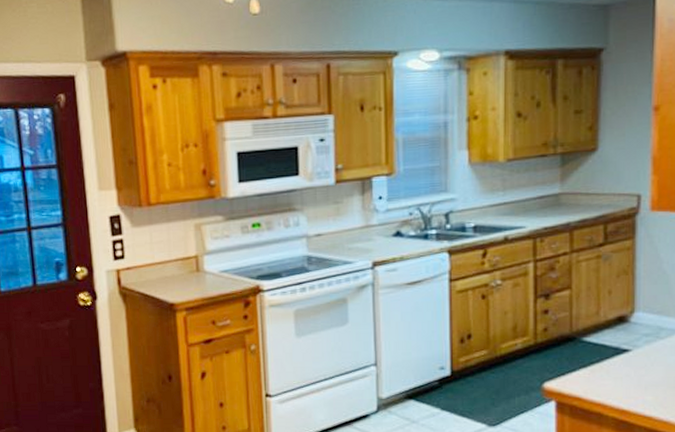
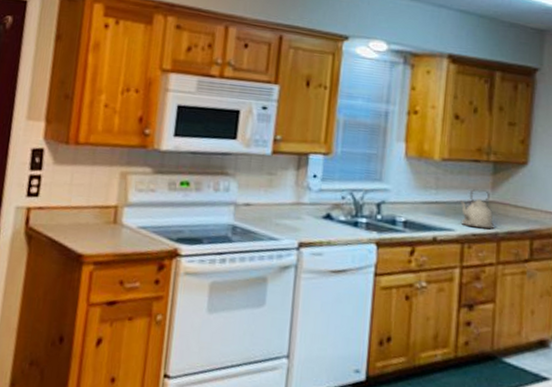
kettle: none [529,183,566,222] -> present [460,189,495,230]

